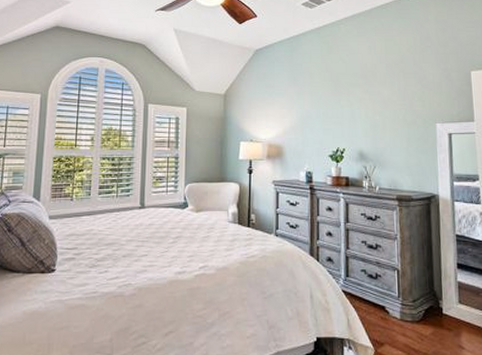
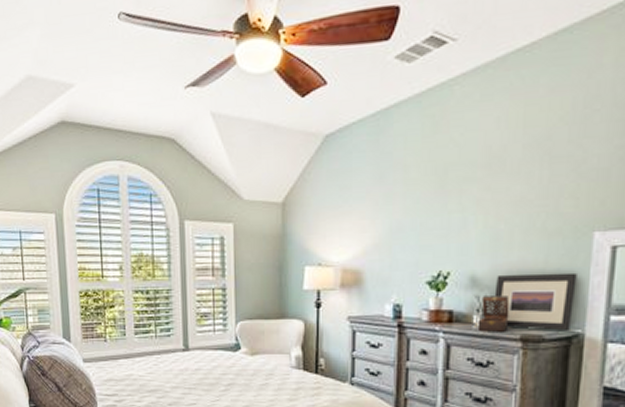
jewelry box: none [366,166,388,193] -> present [477,296,510,332]
picture frame: none [376,151,430,193] -> present [493,272,577,332]

